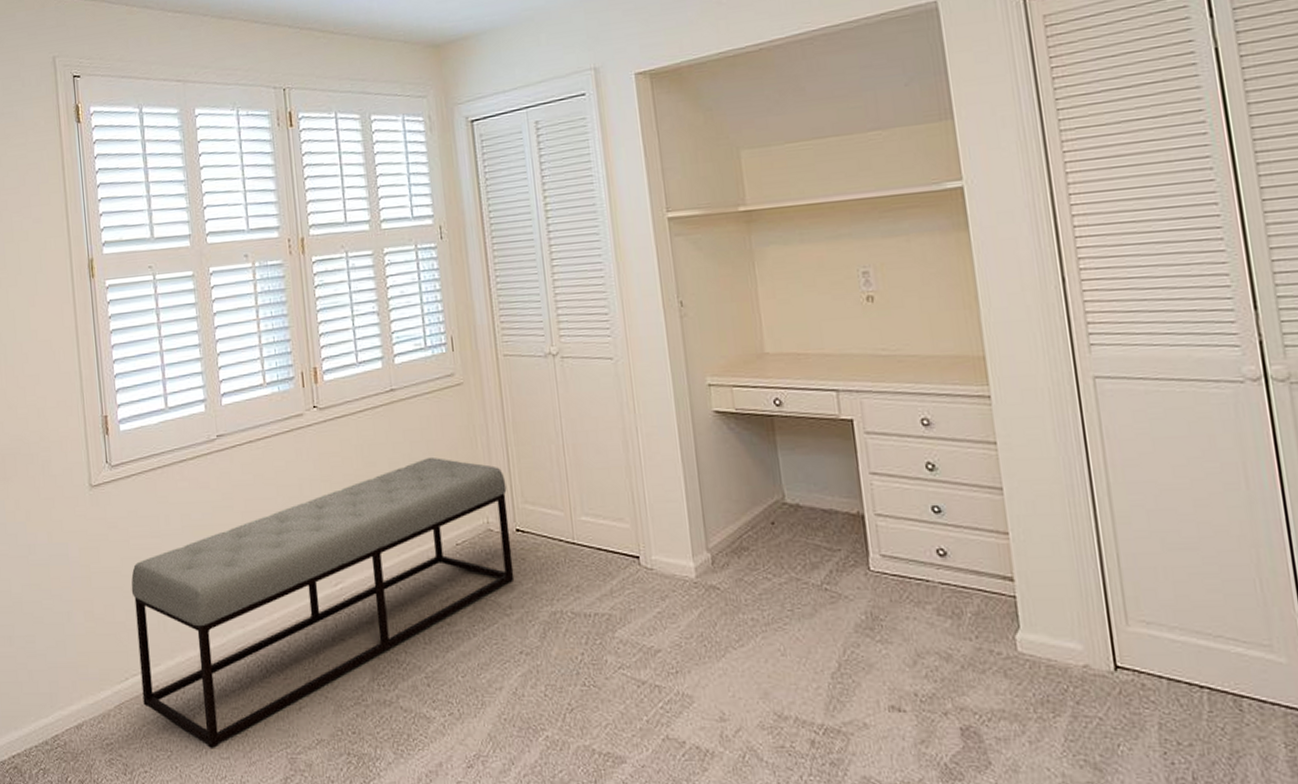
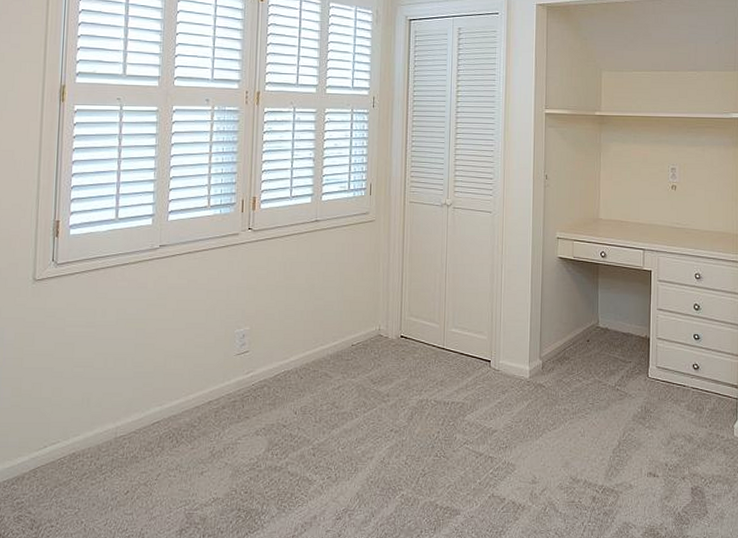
bench: present [131,458,515,749] -> none [58,277,398,507]

